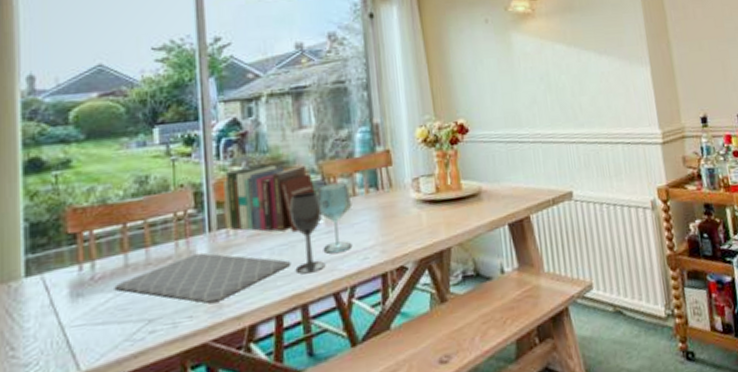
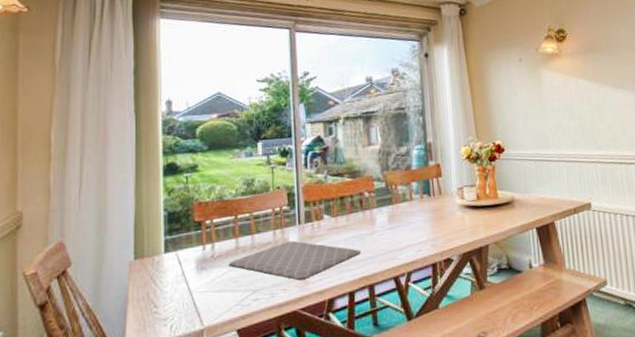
books: present [223,164,322,232] -> none [310,173,386,227]
wine glass: present [289,190,326,274] -> none [360,195,388,261]
wine glass: present [317,182,353,254] -> none [382,189,410,246]

